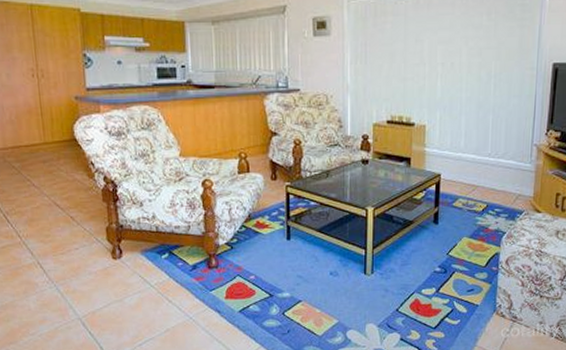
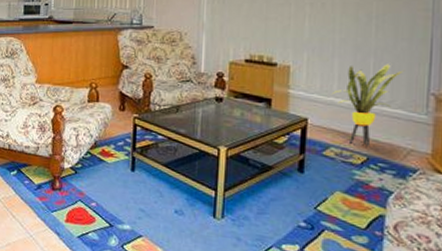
house plant: none [461,119,516,195] -> present [333,64,405,146]

